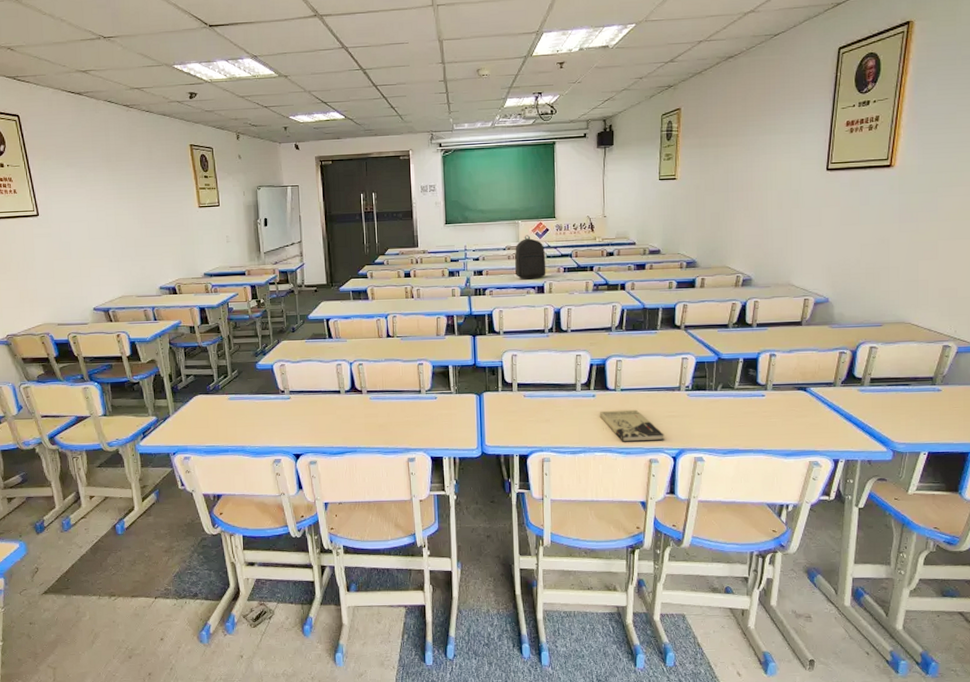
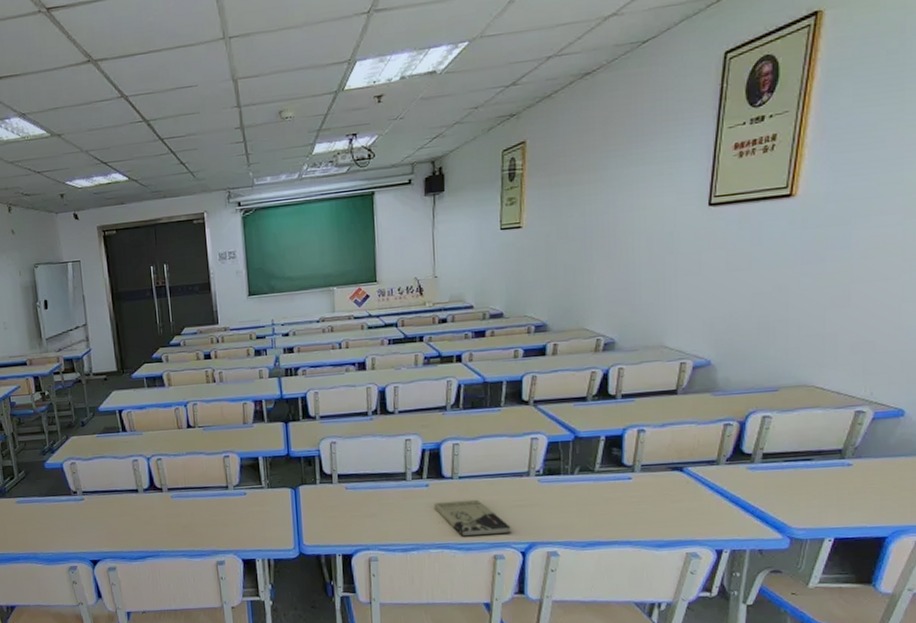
backpack: present [515,235,546,280] -> none [330,303,368,356]

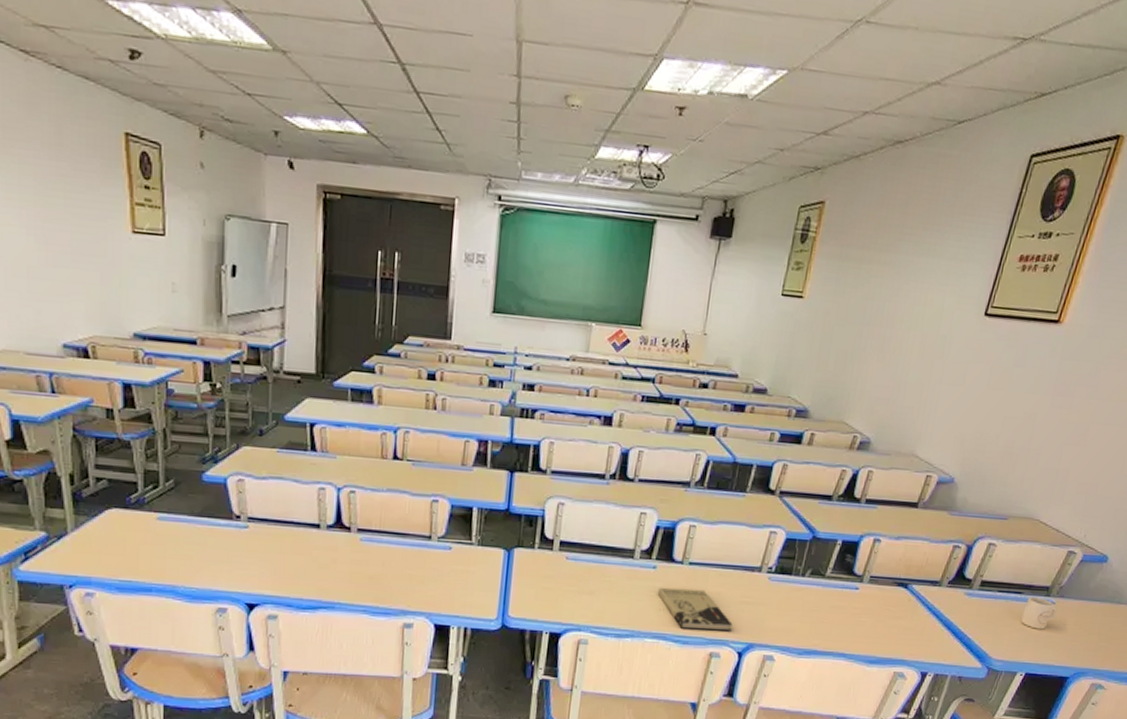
mug: none [817,461,857,493] -> present [1021,597,1057,630]

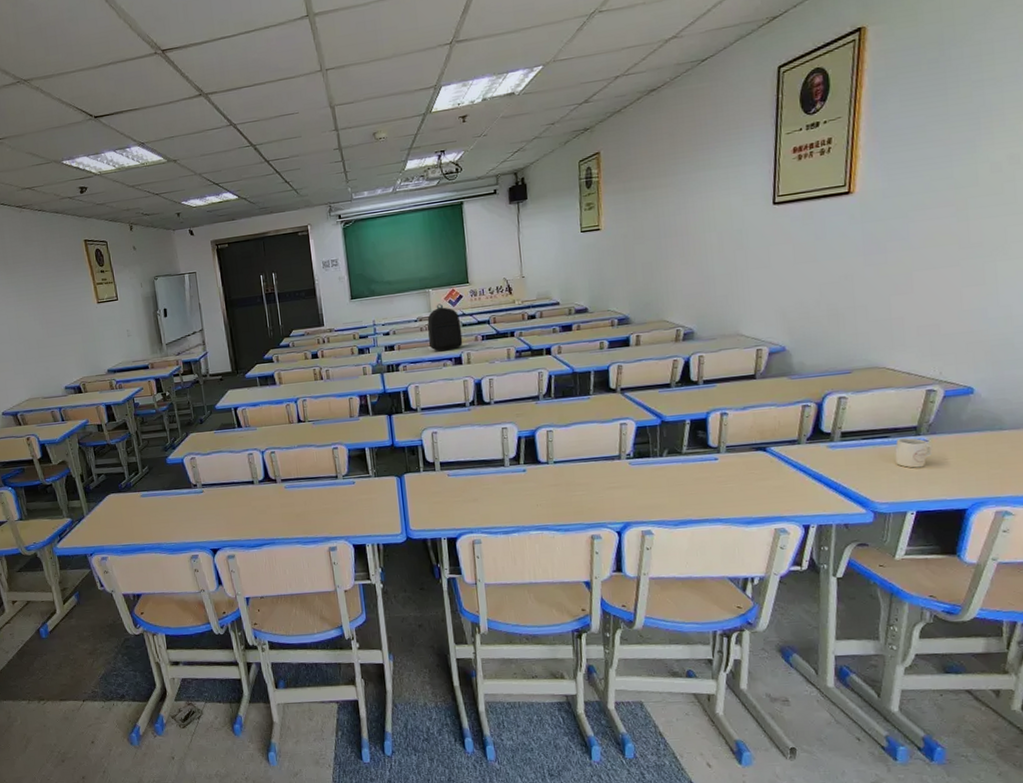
backpack: none [578,344,621,406] -> present [427,304,463,352]
book: present [657,587,733,632] -> none [531,482,606,519]

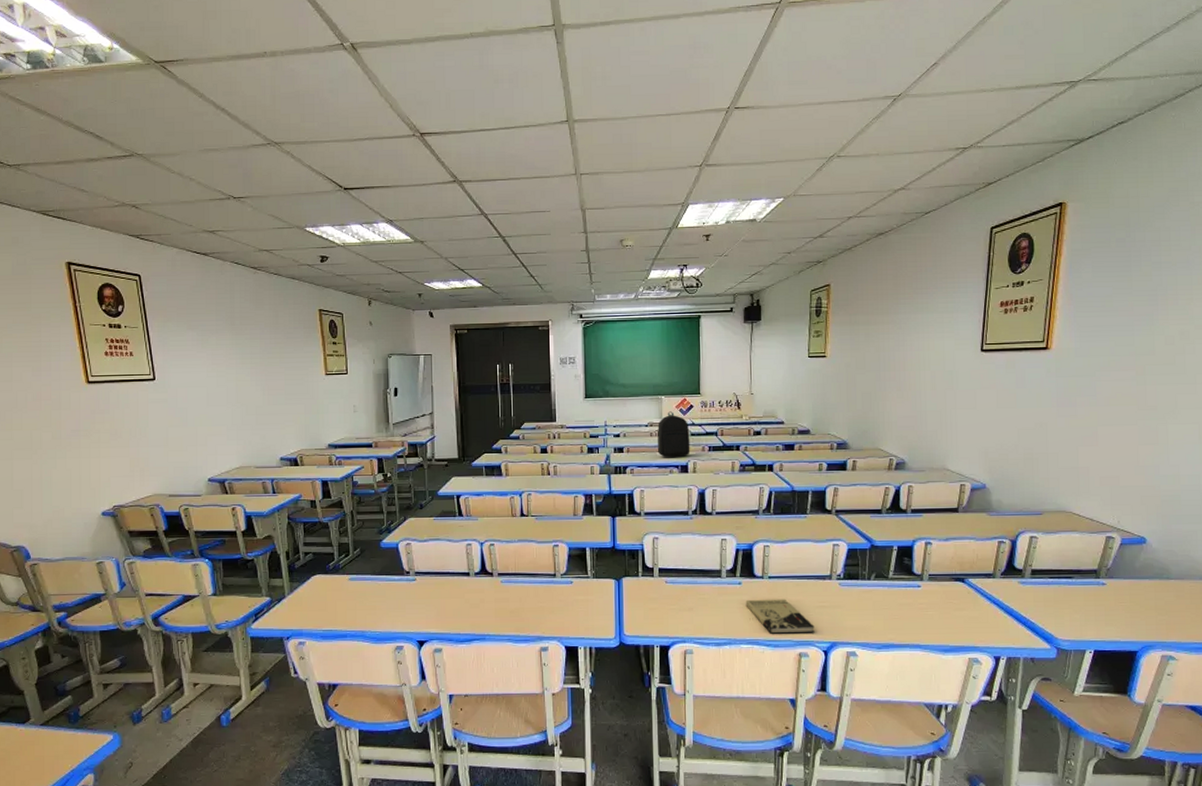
book: none [531,482,606,519] -> present [745,599,815,634]
mug: present [895,438,933,468] -> none [1077,580,1110,609]

